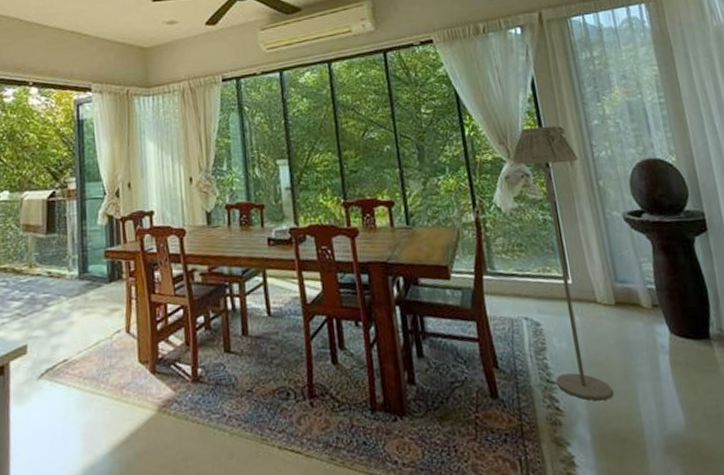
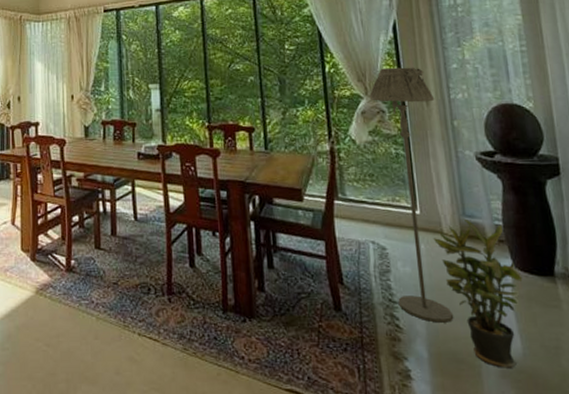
potted plant: none [587,284,681,444] -> present [433,218,523,368]

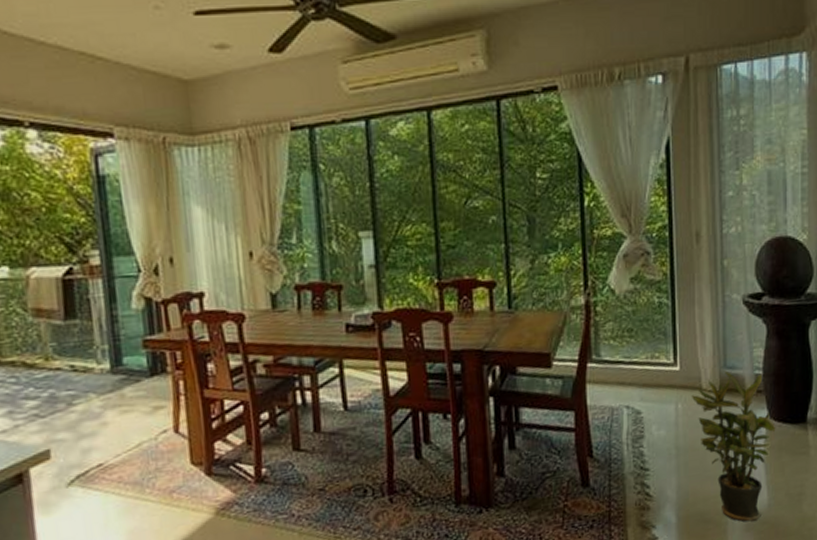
floor lamp: present [369,67,454,323] -> none [633,196,706,486]

